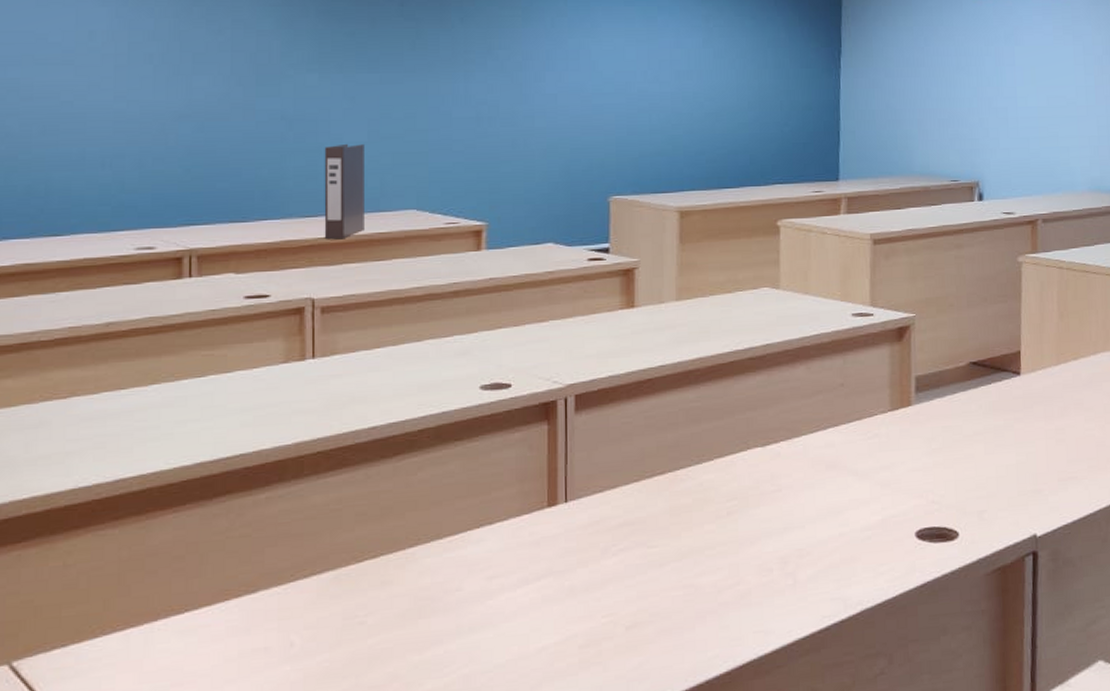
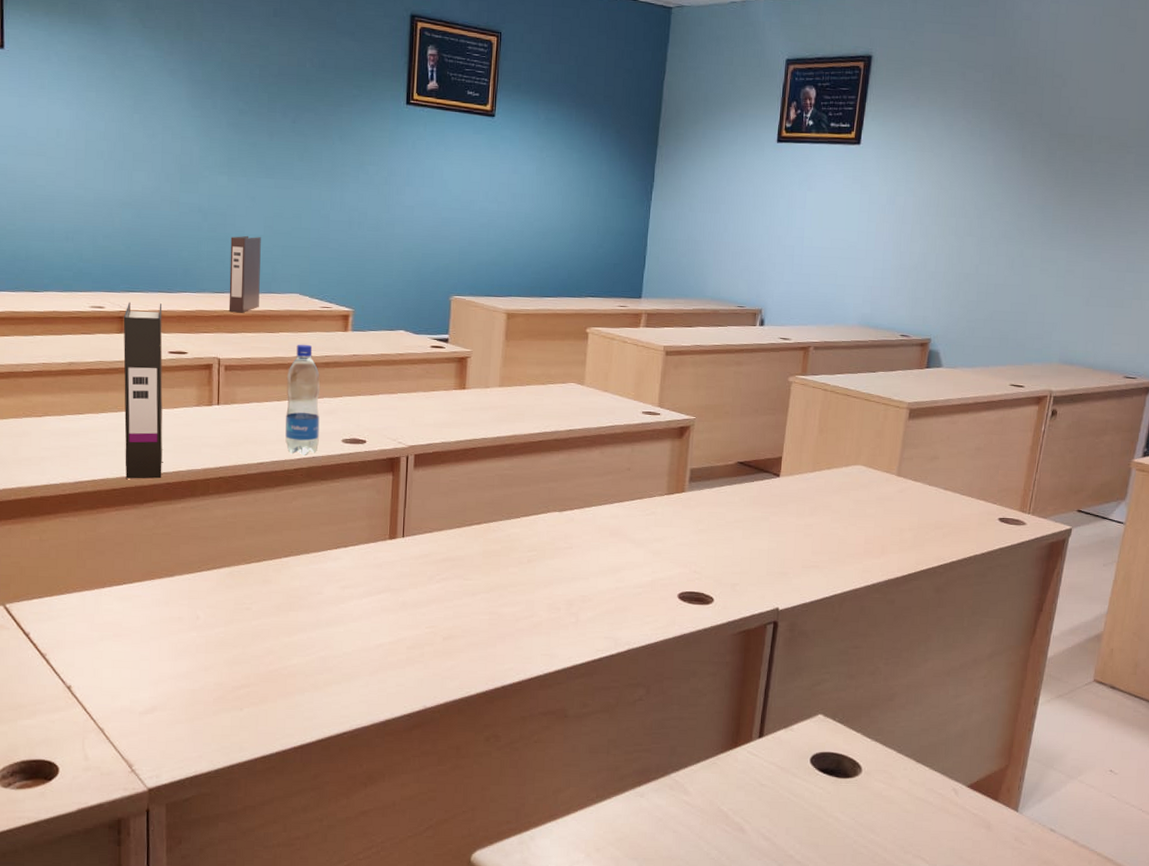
binder: none [181,236,238,468] -> present [123,302,163,479]
bottle: none [403,270,450,413] -> present [285,344,321,456]

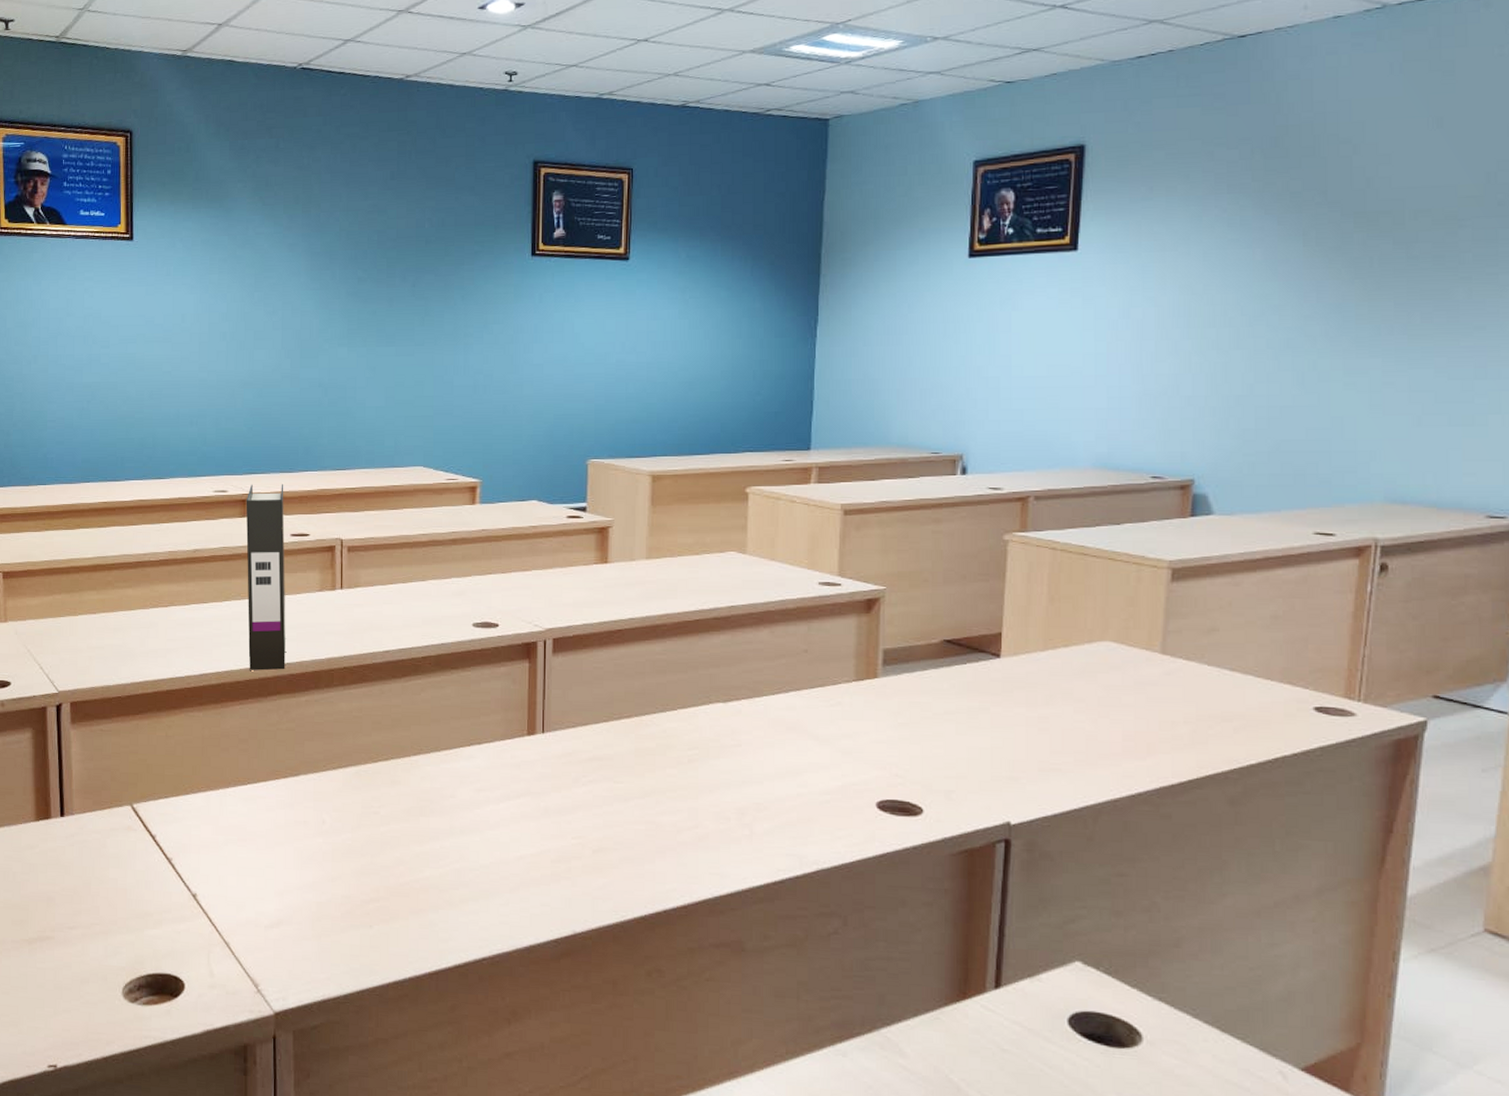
binder: present [228,235,261,313] -> none [350,407,382,490]
bottle: present [285,344,321,456] -> none [411,520,448,643]

